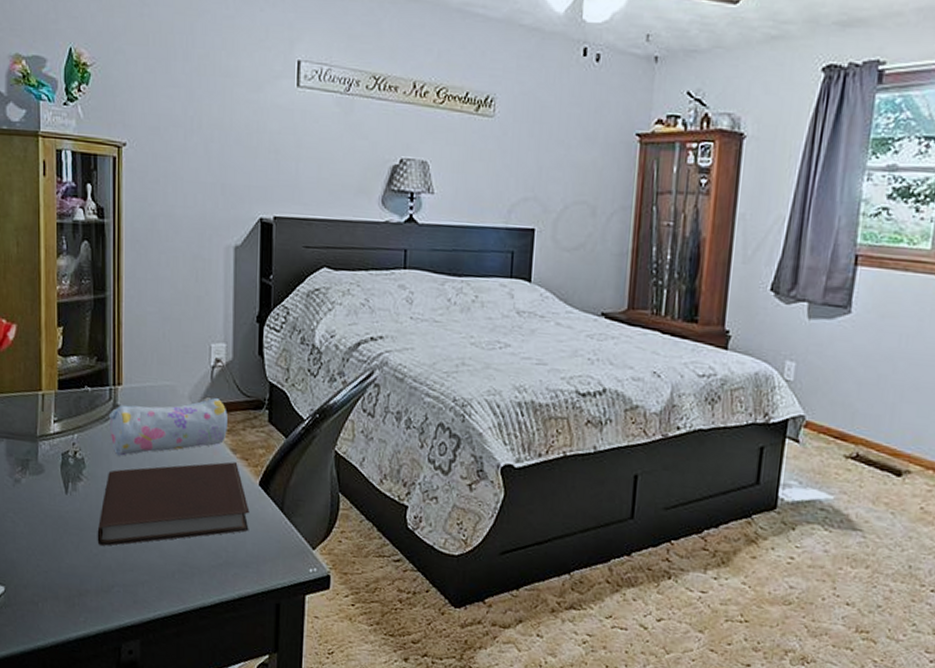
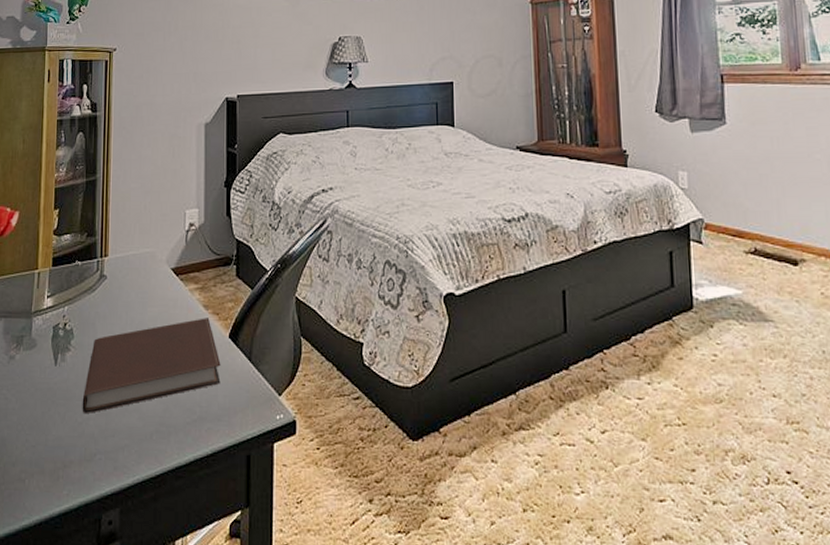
pencil case: present [108,397,228,456] -> none [95,260,200,323]

